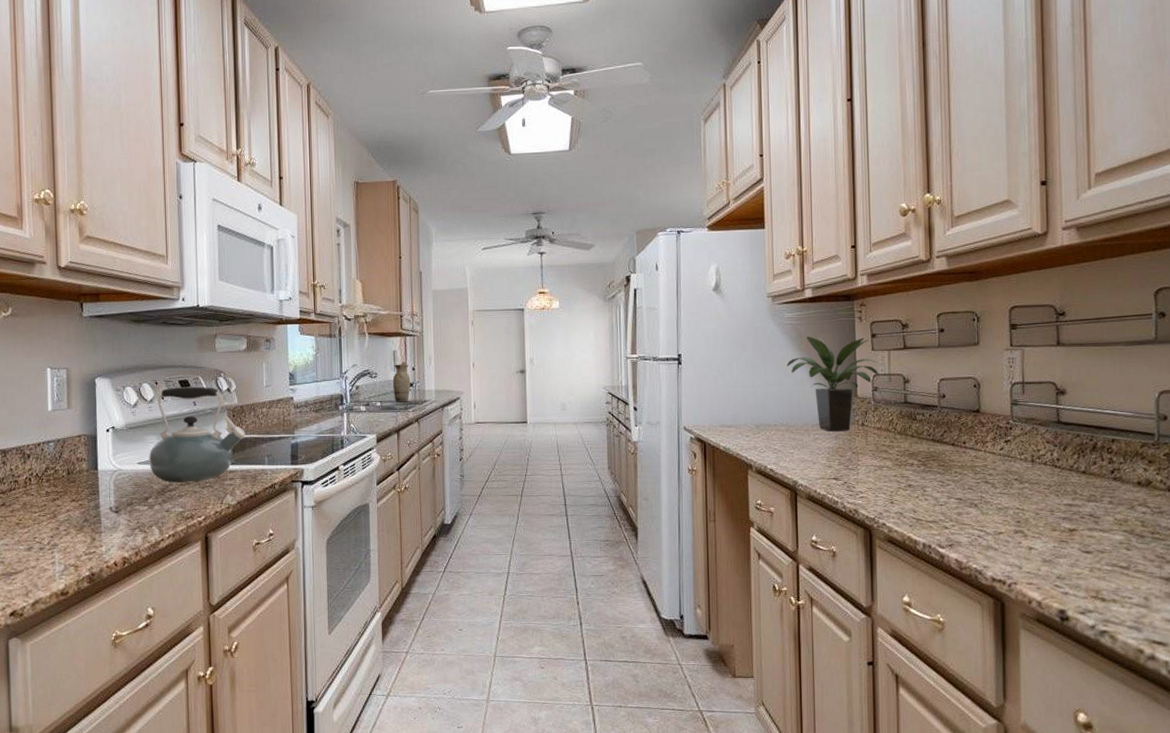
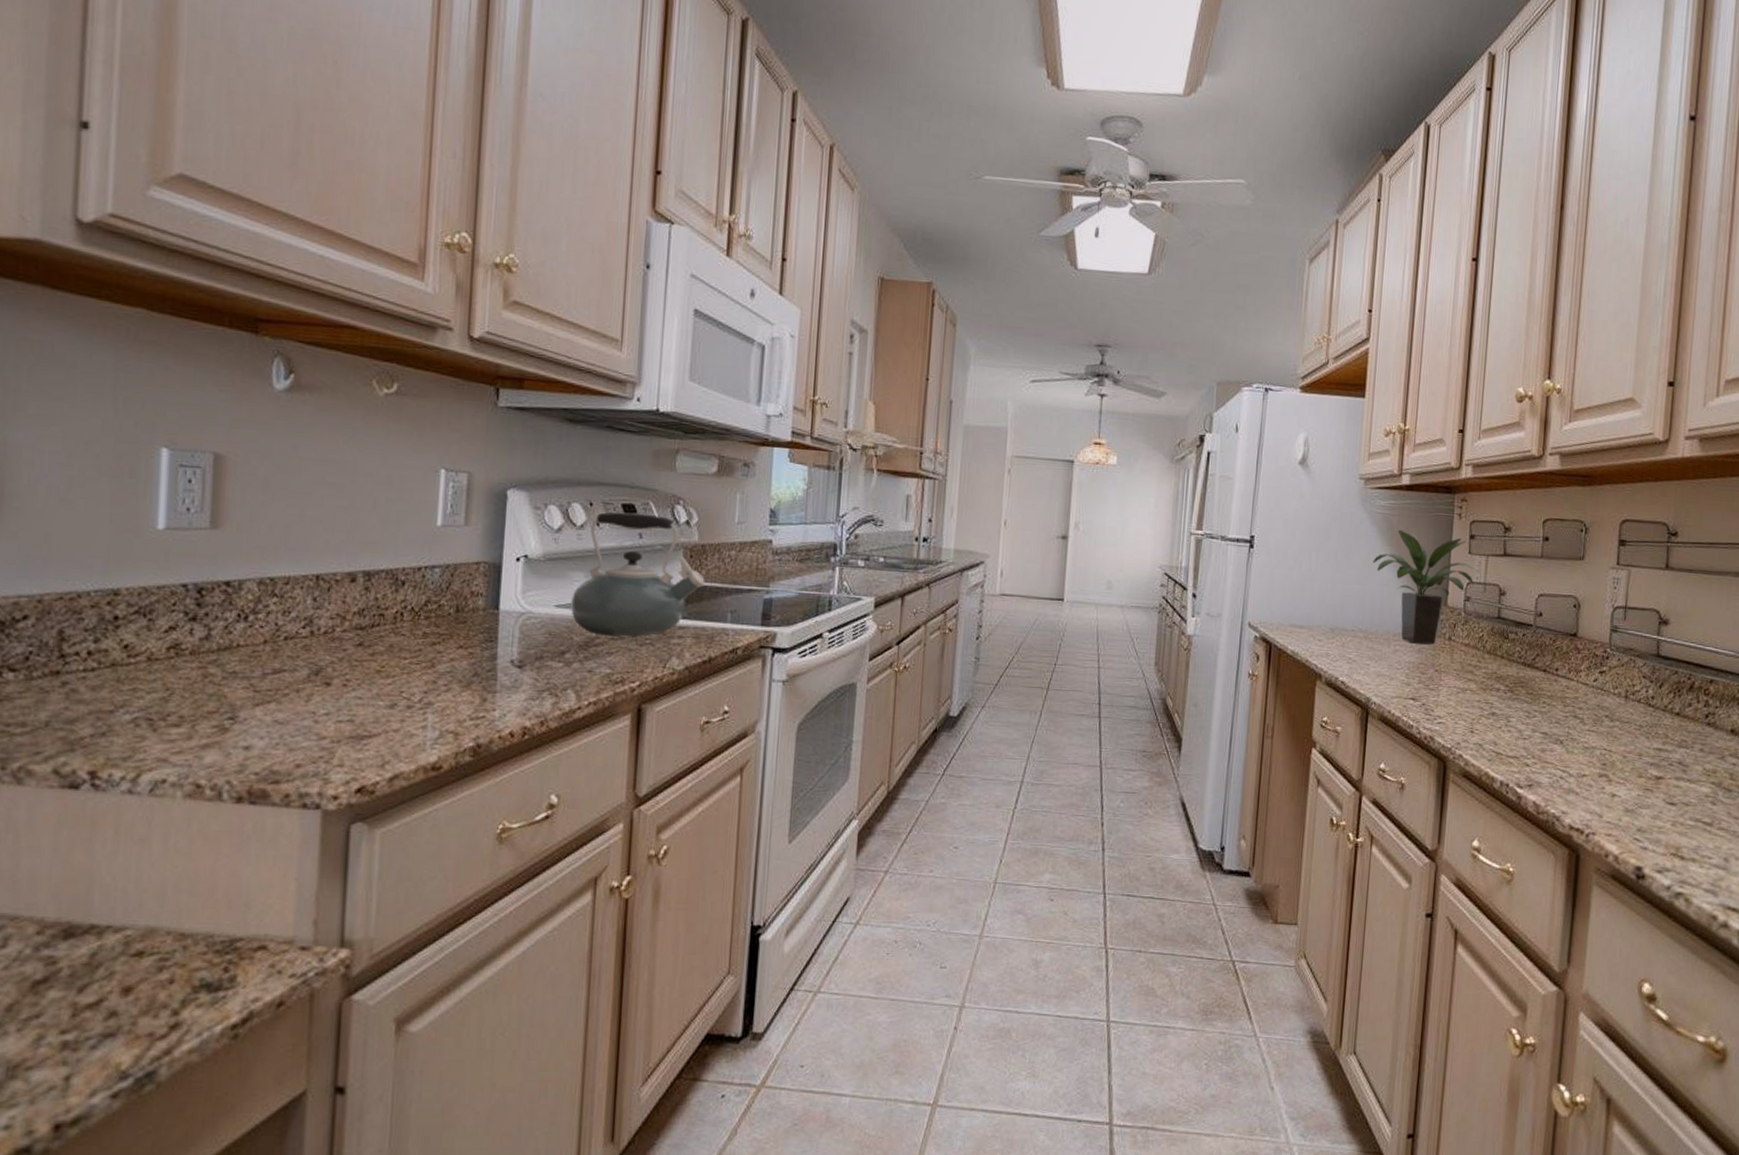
ceramic jug: present [392,362,411,403] -> none [901,510,925,561]

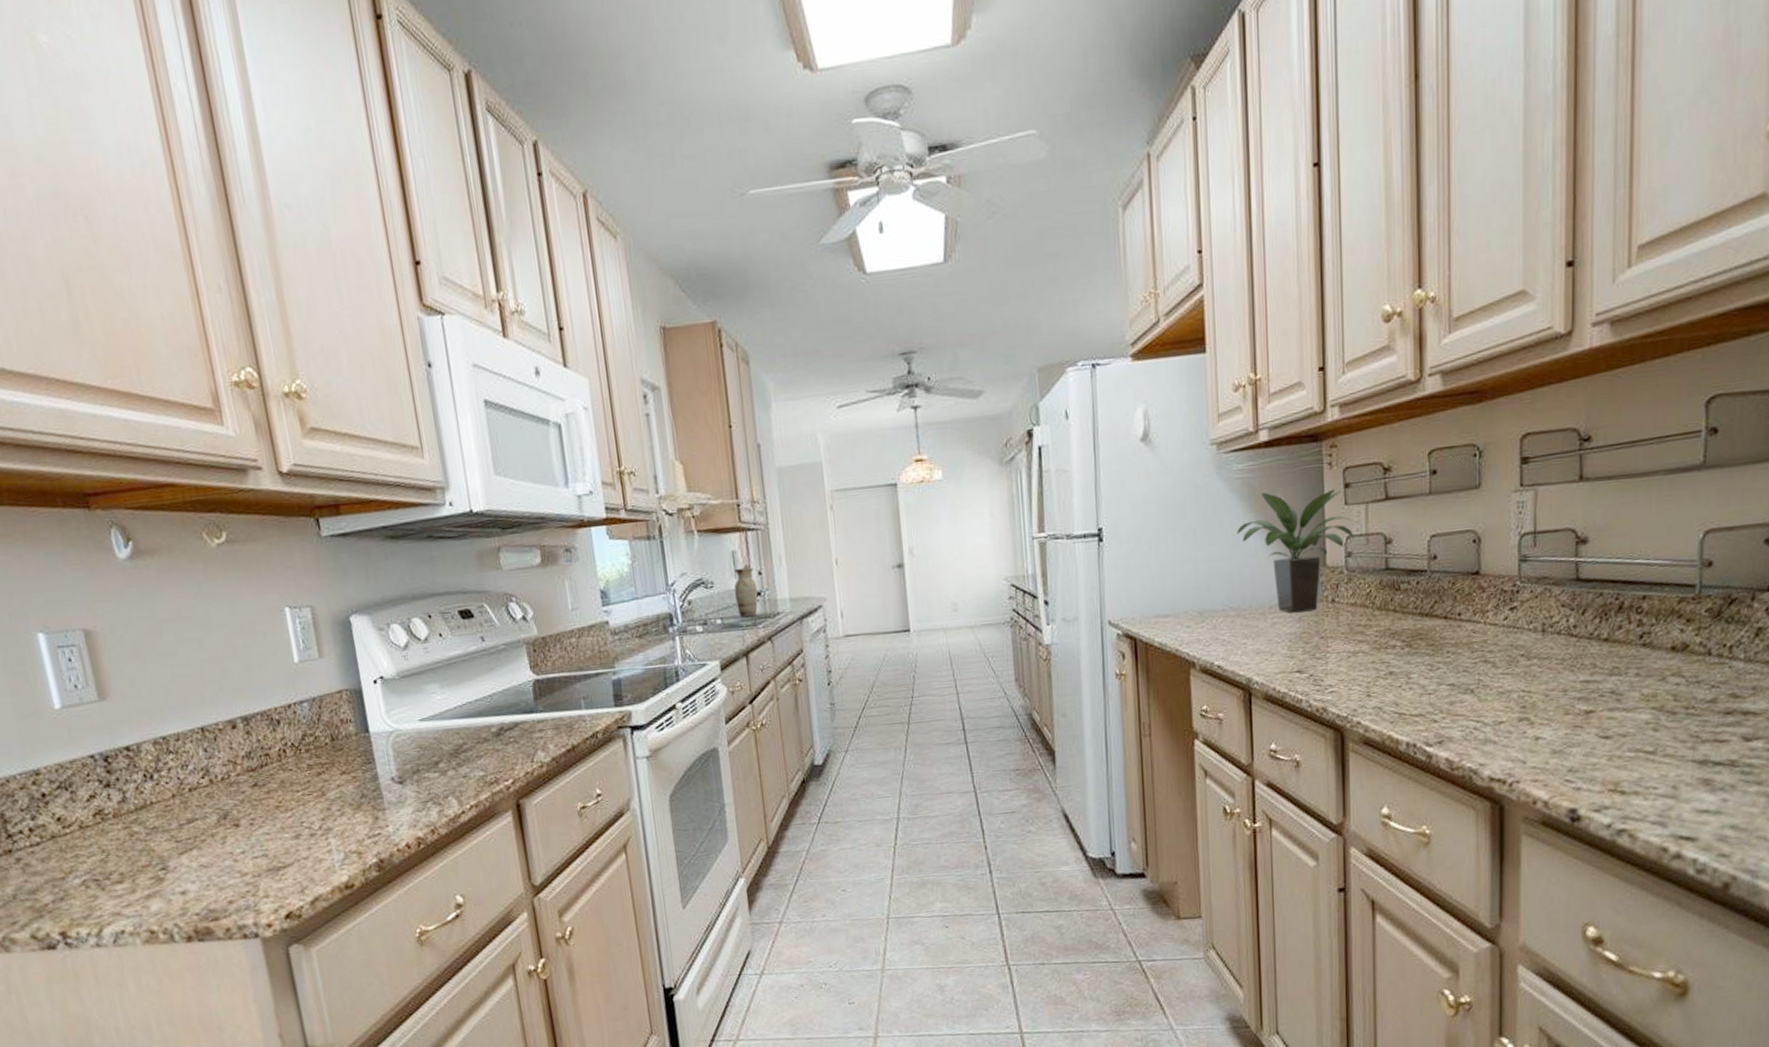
kettle: present [571,512,705,637] -> none [432,616,553,741]
ceramic jug: none [901,510,925,561] -> present [734,564,758,618]

